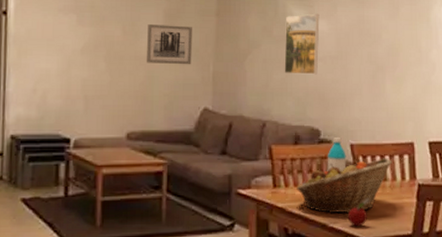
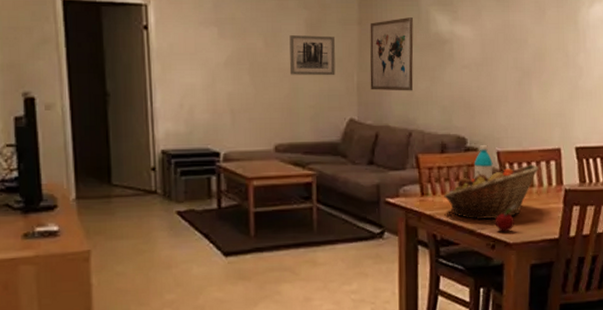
wall art: none [226,10,270,82] -> present [370,17,414,91]
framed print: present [284,13,320,75] -> none [428,19,464,83]

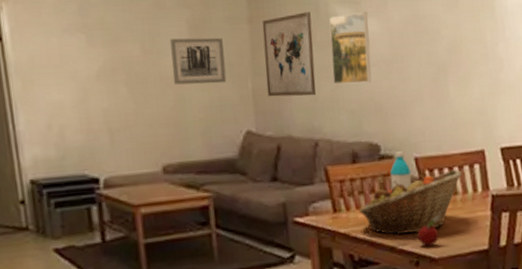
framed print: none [428,19,464,83] -> present [329,11,372,84]

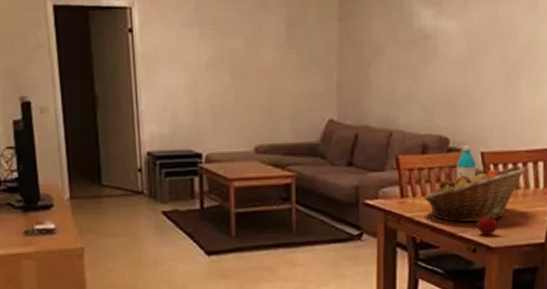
wall art: present [170,37,227,85] -> none [269,34,315,76]
wall art: present [261,12,316,97] -> none [350,12,396,90]
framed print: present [329,11,372,84] -> none [411,12,449,80]

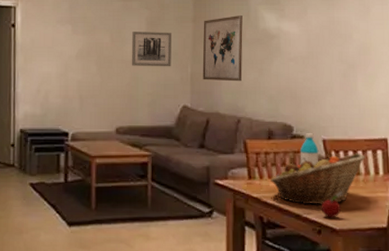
wall art: none [269,34,315,76] -> present [131,32,172,67]
wall art: none [350,12,396,90] -> present [202,15,243,82]

